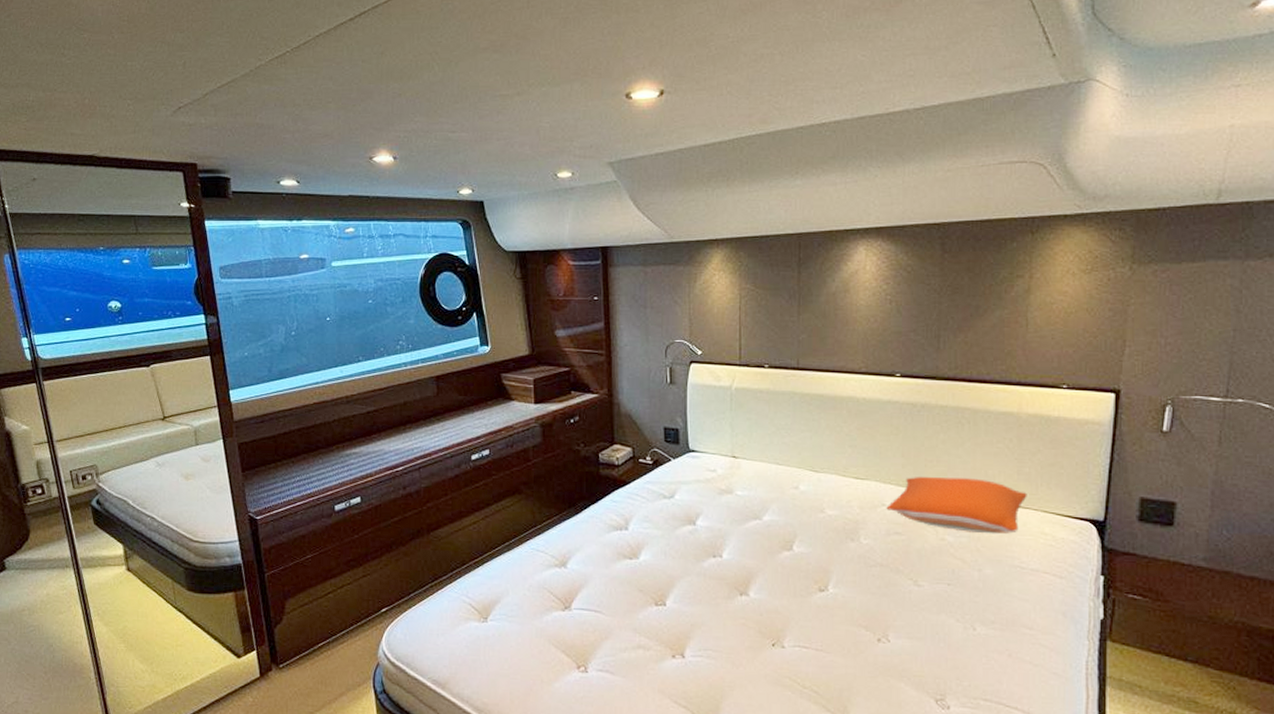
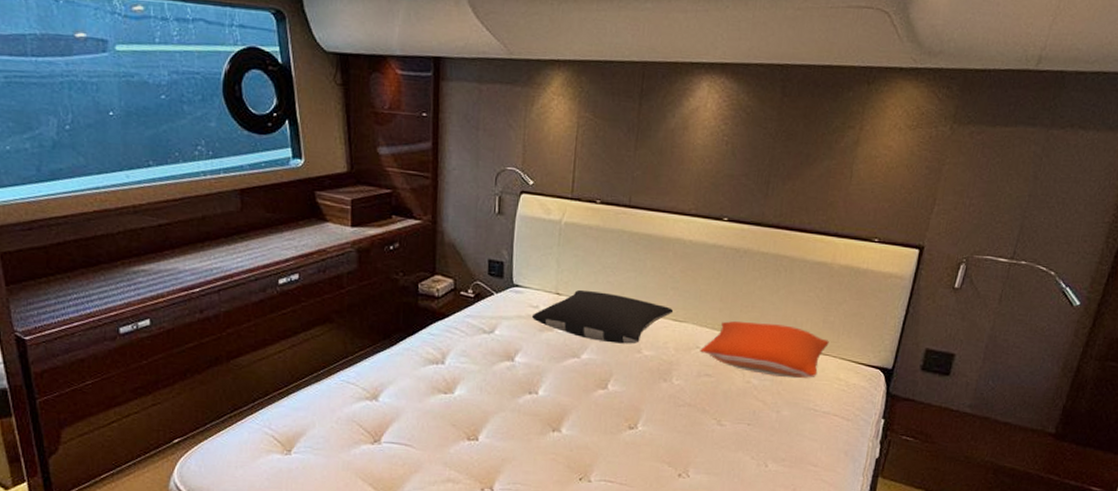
pillow: none [709,452,854,504] -> present [531,289,674,344]

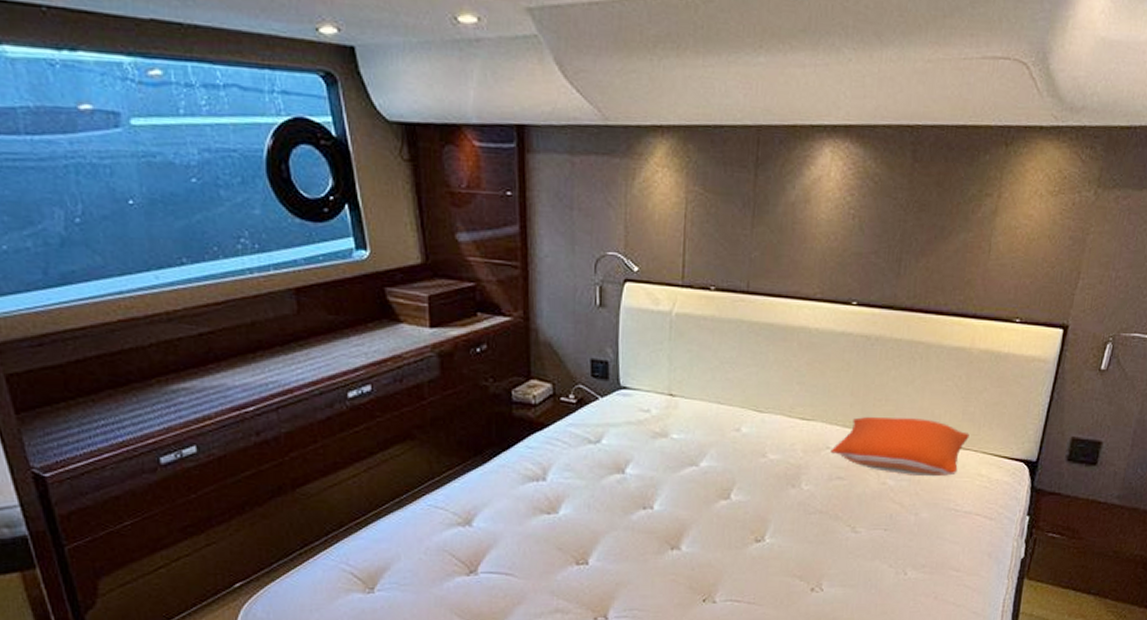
pillow: present [531,289,674,344] -> none [642,389,800,448]

